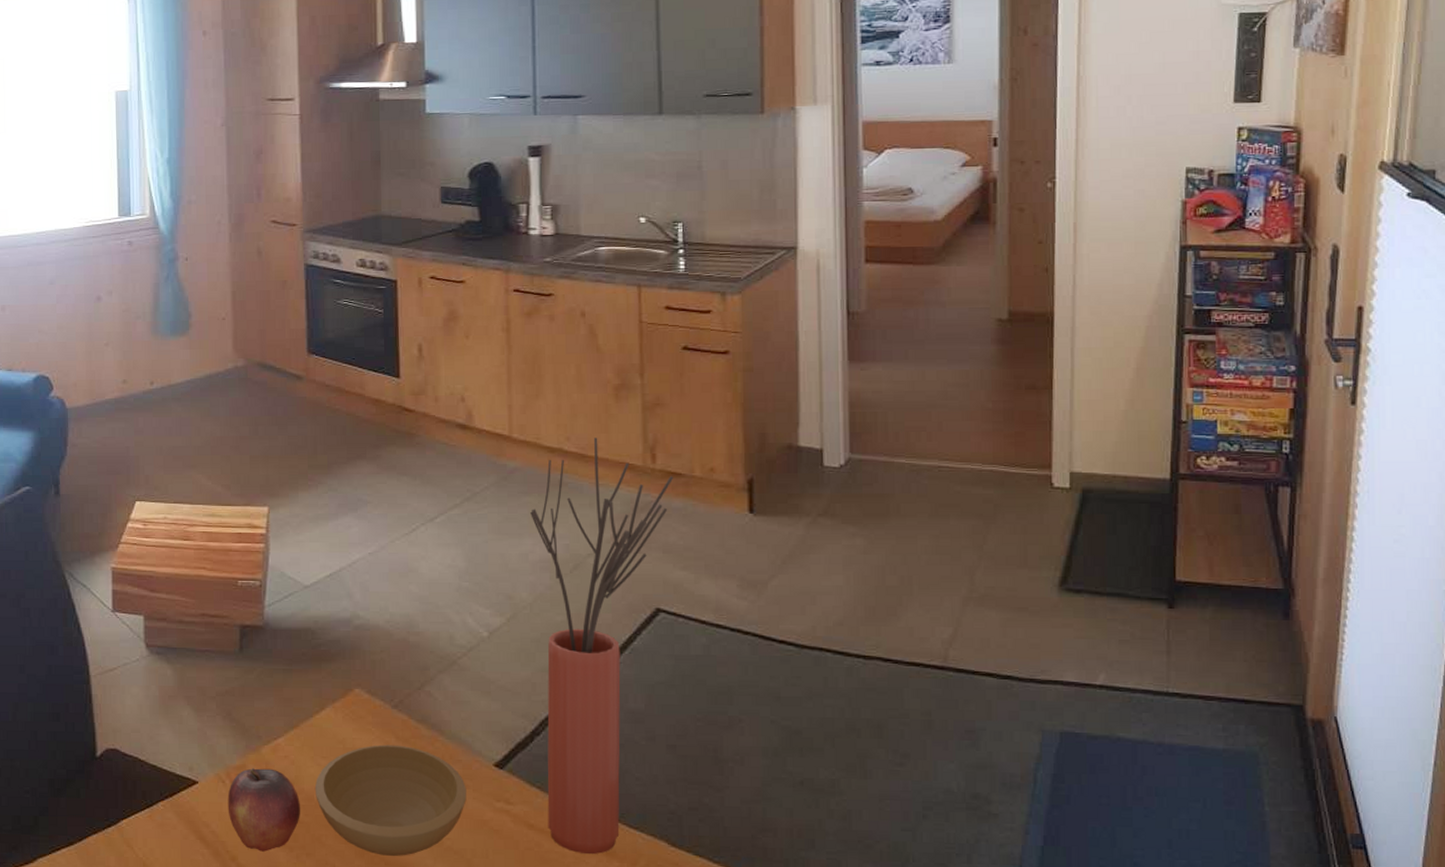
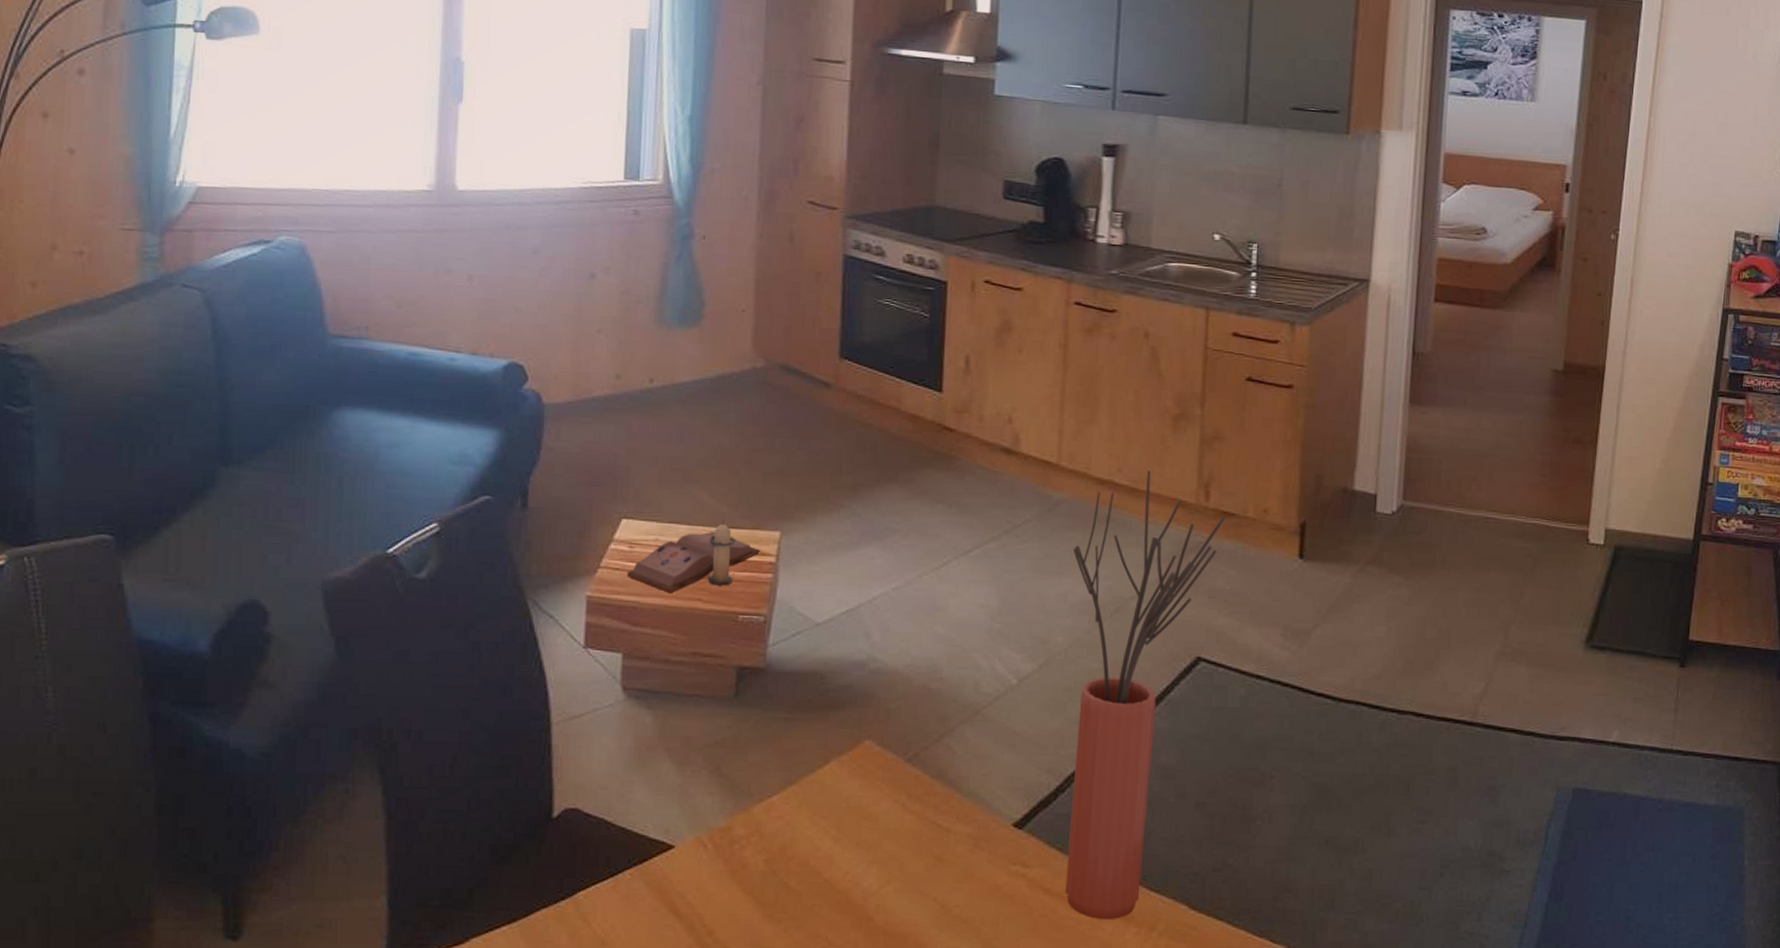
hardback book: none [142,508,252,564] -> present [626,531,760,594]
candle: none [208,499,231,555] -> present [707,520,736,586]
fruit: present [227,768,301,852] -> none [707,830,794,925]
bowl: present [314,744,467,856] -> none [810,803,981,926]

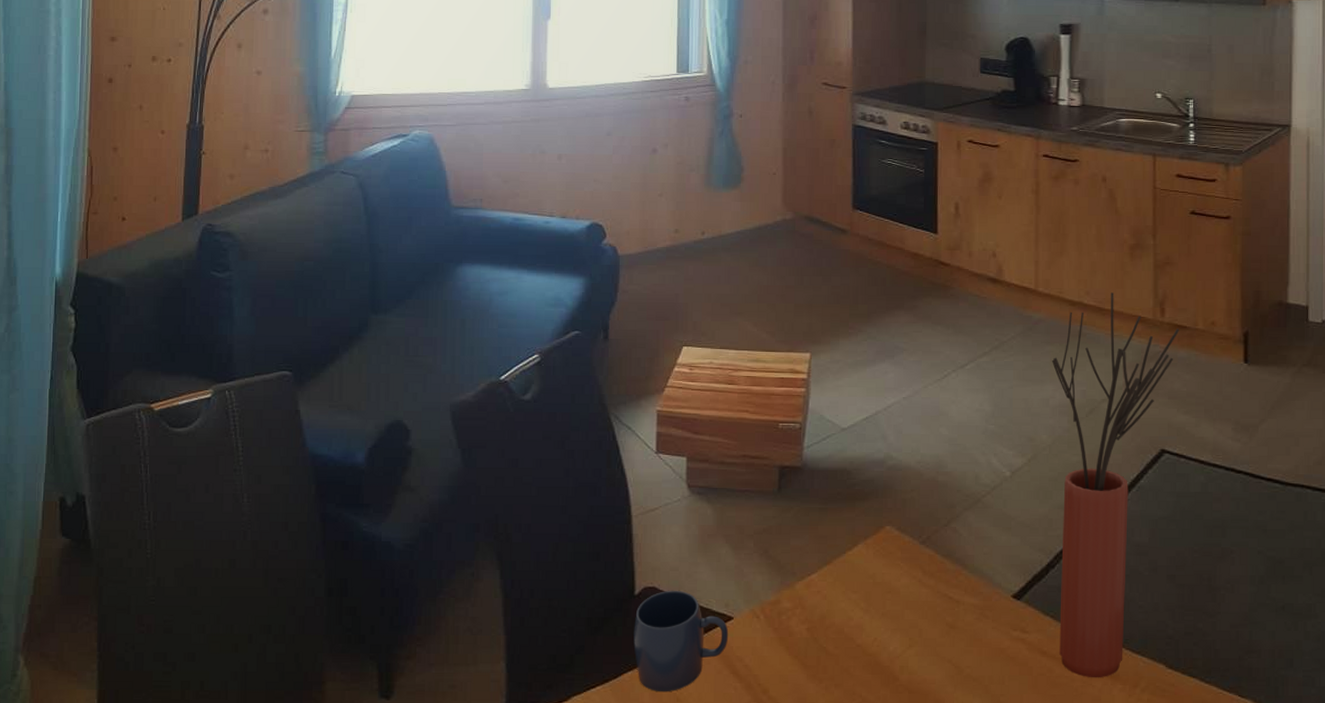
mug: none [549,812,668,934] -> present [633,590,729,692]
hardback book: present [626,531,760,594] -> none [688,354,794,407]
candle: present [707,520,736,586] -> none [752,345,775,399]

